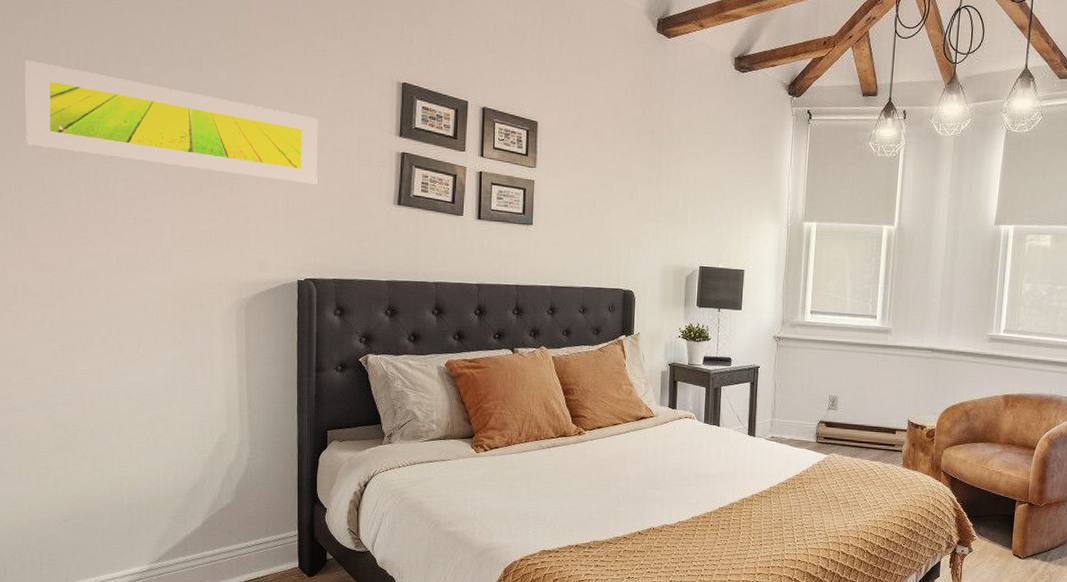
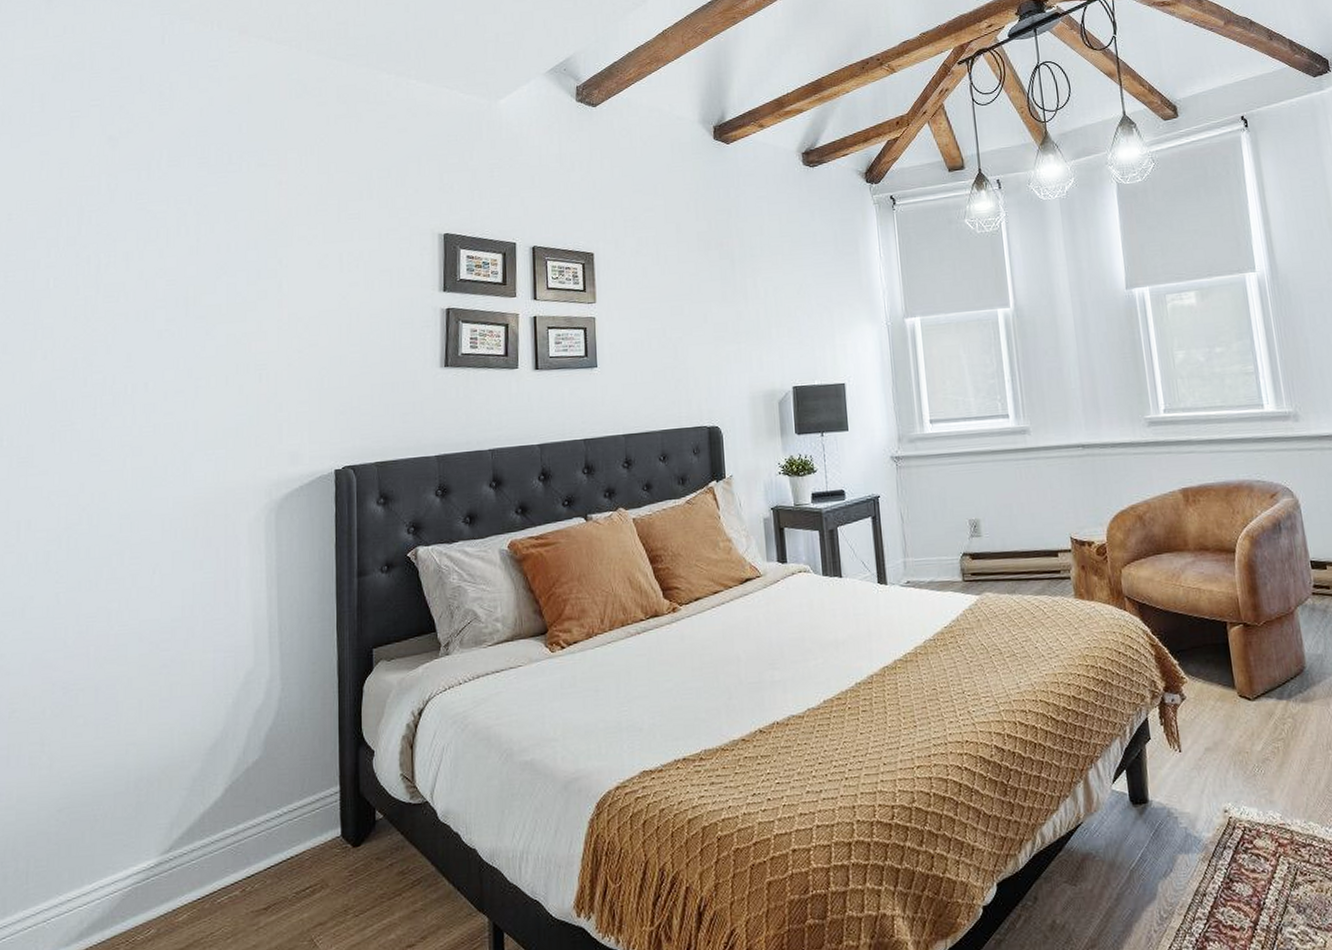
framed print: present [24,59,318,185] -> none [40,270,355,362]

